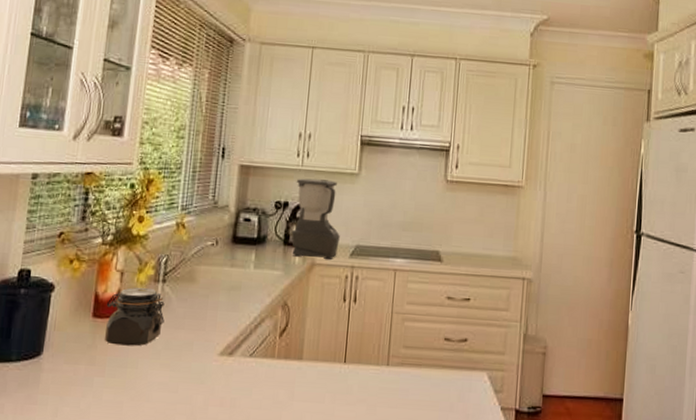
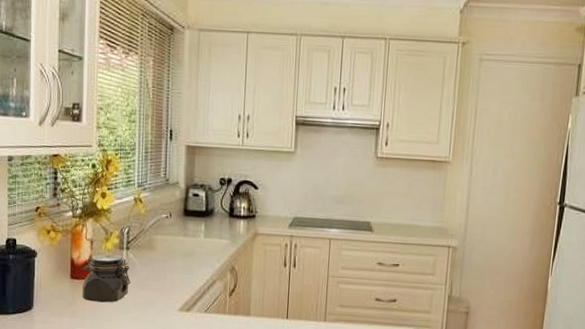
blender: present [291,178,340,261] -> none [235,157,279,231]

